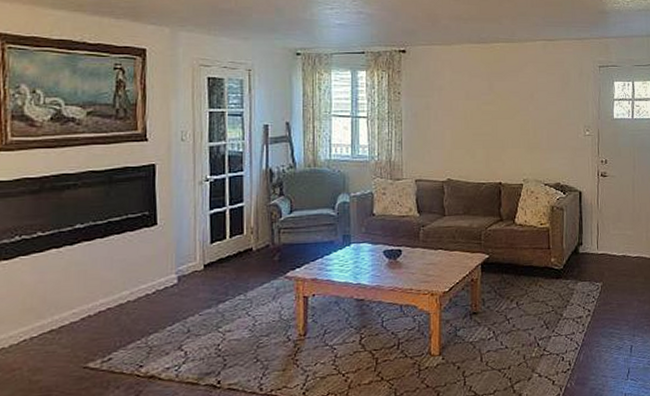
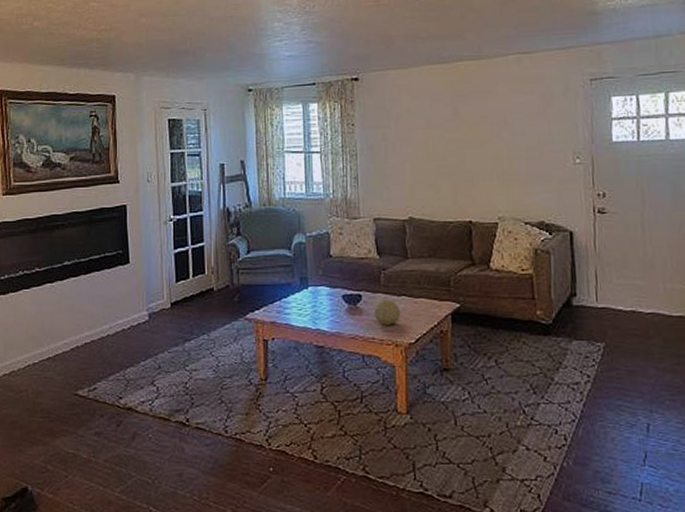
decorative ball: none [412,253,437,277] -> present [374,299,401,325]

